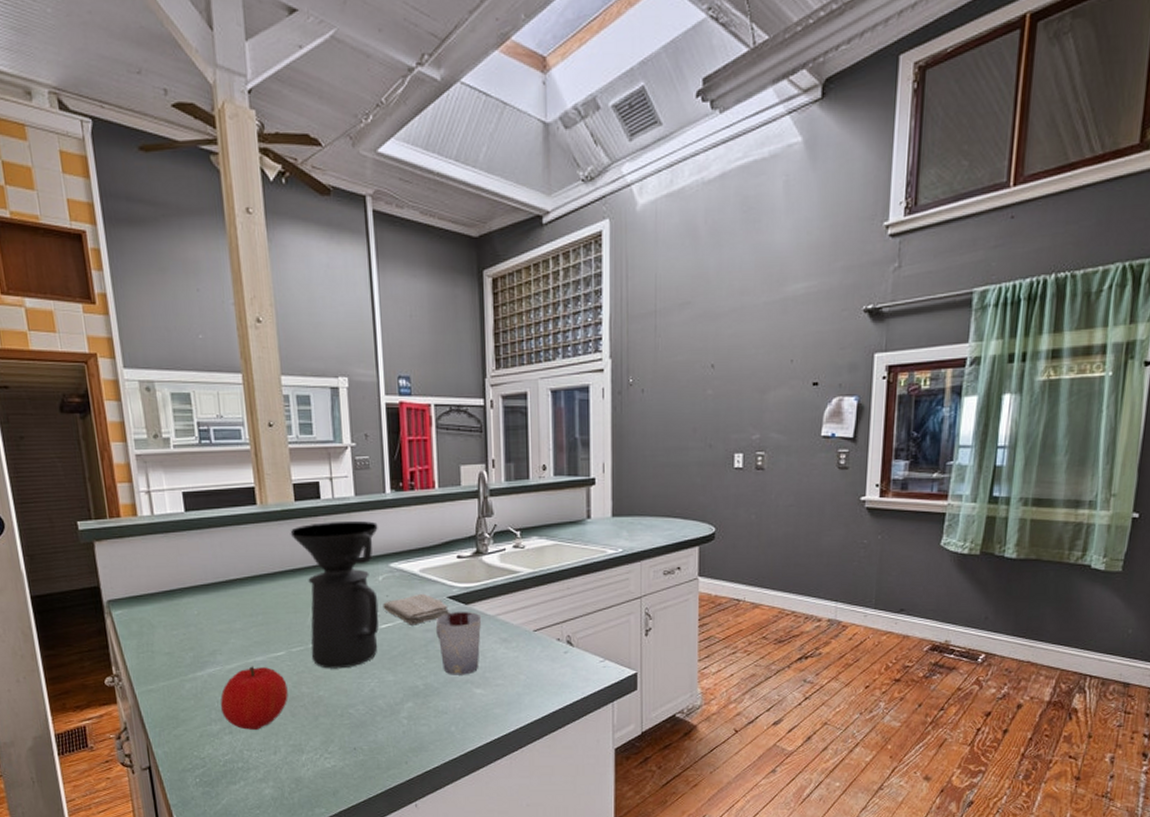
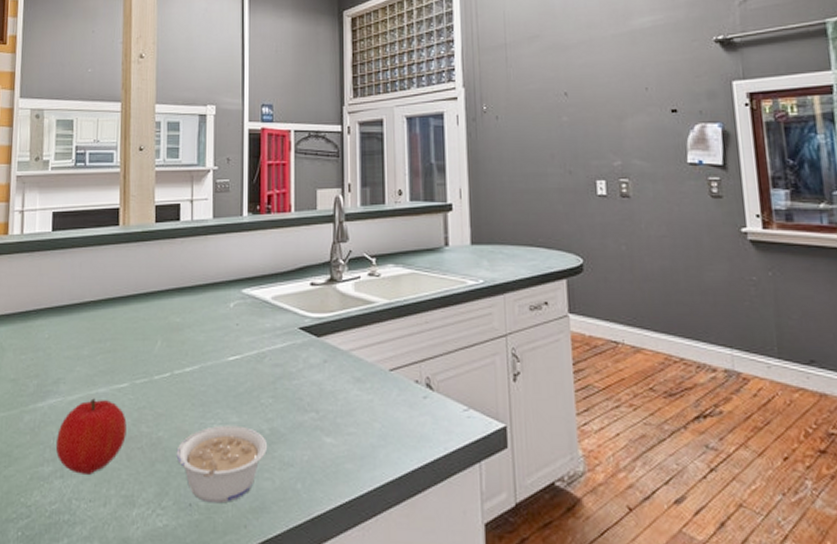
coffee maker: present [290,520,379,669] -> none [147,243,233,406]
legume: none [337,683,422,746] -> present [176,425,267,504]
washcloth: present [383,593,450,625] -> none [232,323,301,359]
cup: present [435,612,482,675] -> none [285,345,334,420]

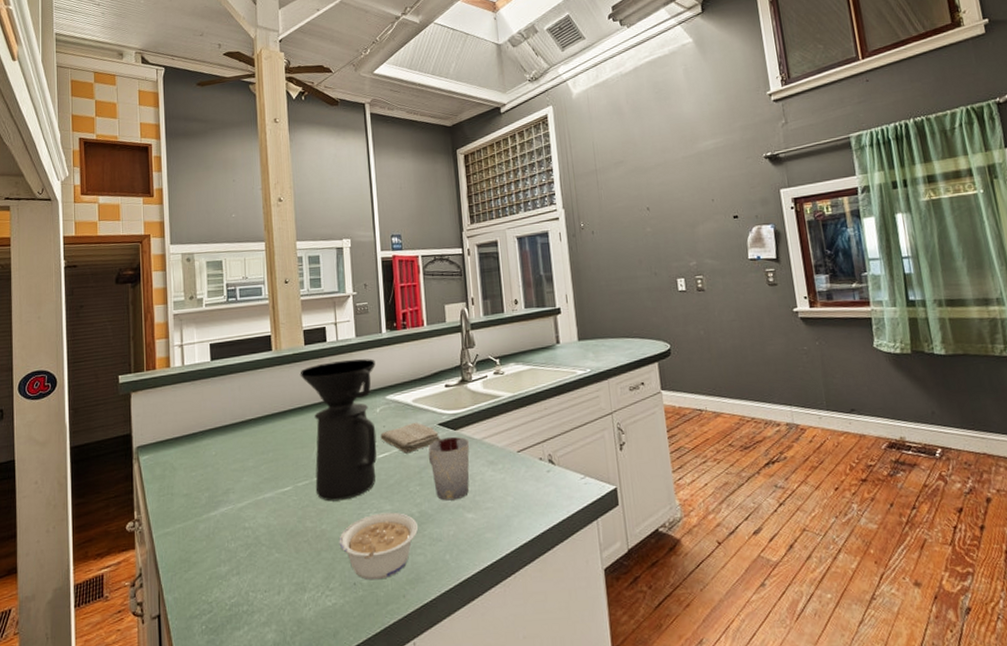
fruit: present [55,398,127,474] -> none [230,503,293,570]
coffee maker: none [147,243,233,406] -> present [300,359,377,502]
washcloth: none [232,323,301,359] -> present [380,422,441,454]
cup: none [285,345,334,420] -> present [428,437,470,501]

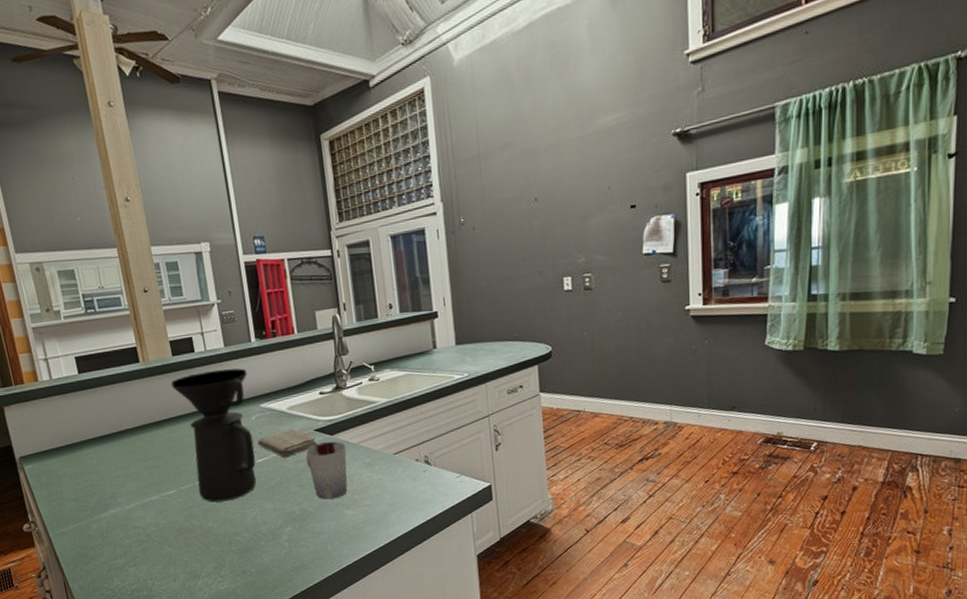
legume: present [339,512,418,580] -> none [225,510,300,569]

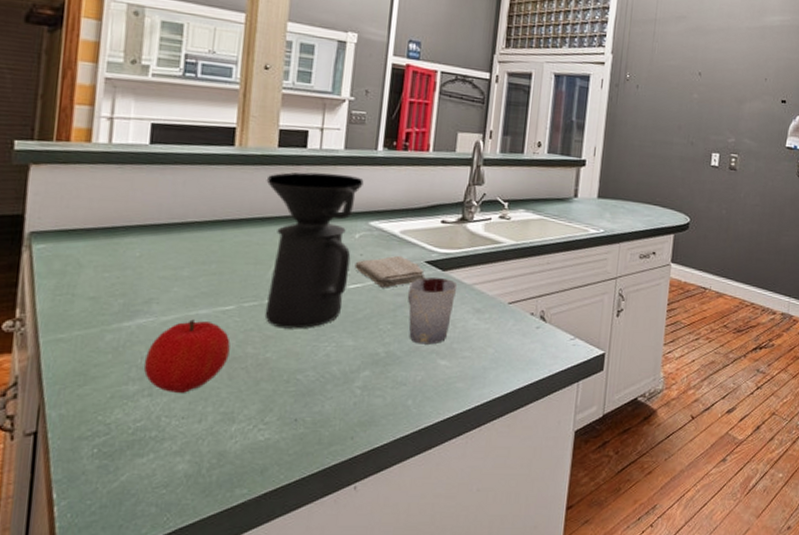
fruit: none [123,505,182,562] -> present [143,319,231,393]

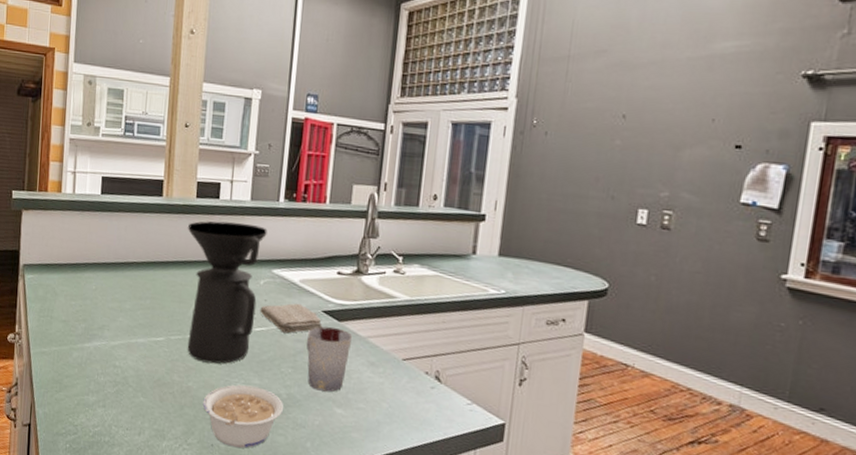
fruit: present [143,319,231,393] -> none [99,346,161,408]
legume: none [284,348,381,419] -> present [202,384,283,448]

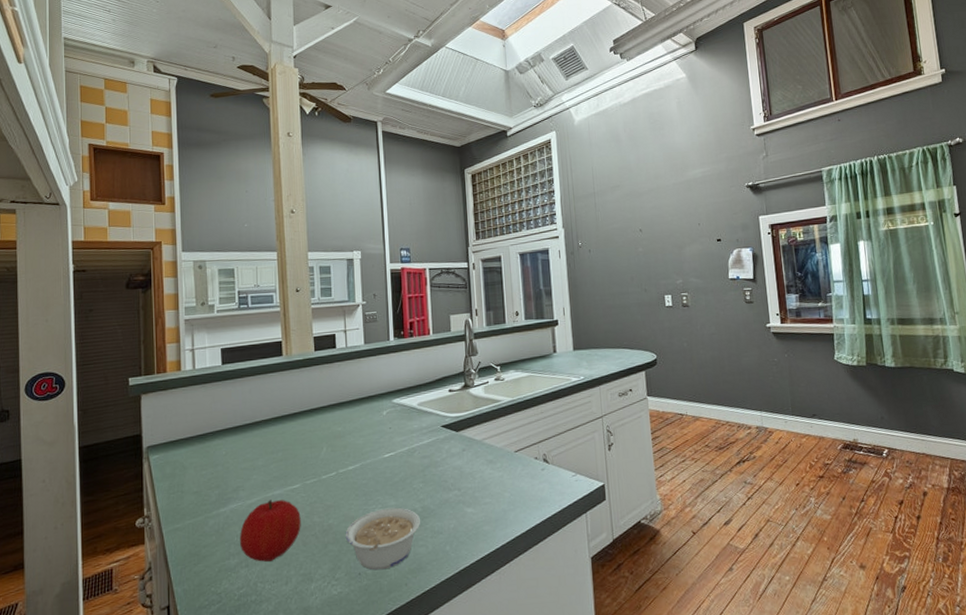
fruit: none [99,346,161,408] -> present [239,500,301,562]
coffee maker: present [187,221,267,364] -> none [309,364,383,498]
washcloth: present [260,303,323,334] -> none [386,424,444,453]
cup: present [306,326,353,392] -> none [431,438,471,497]

